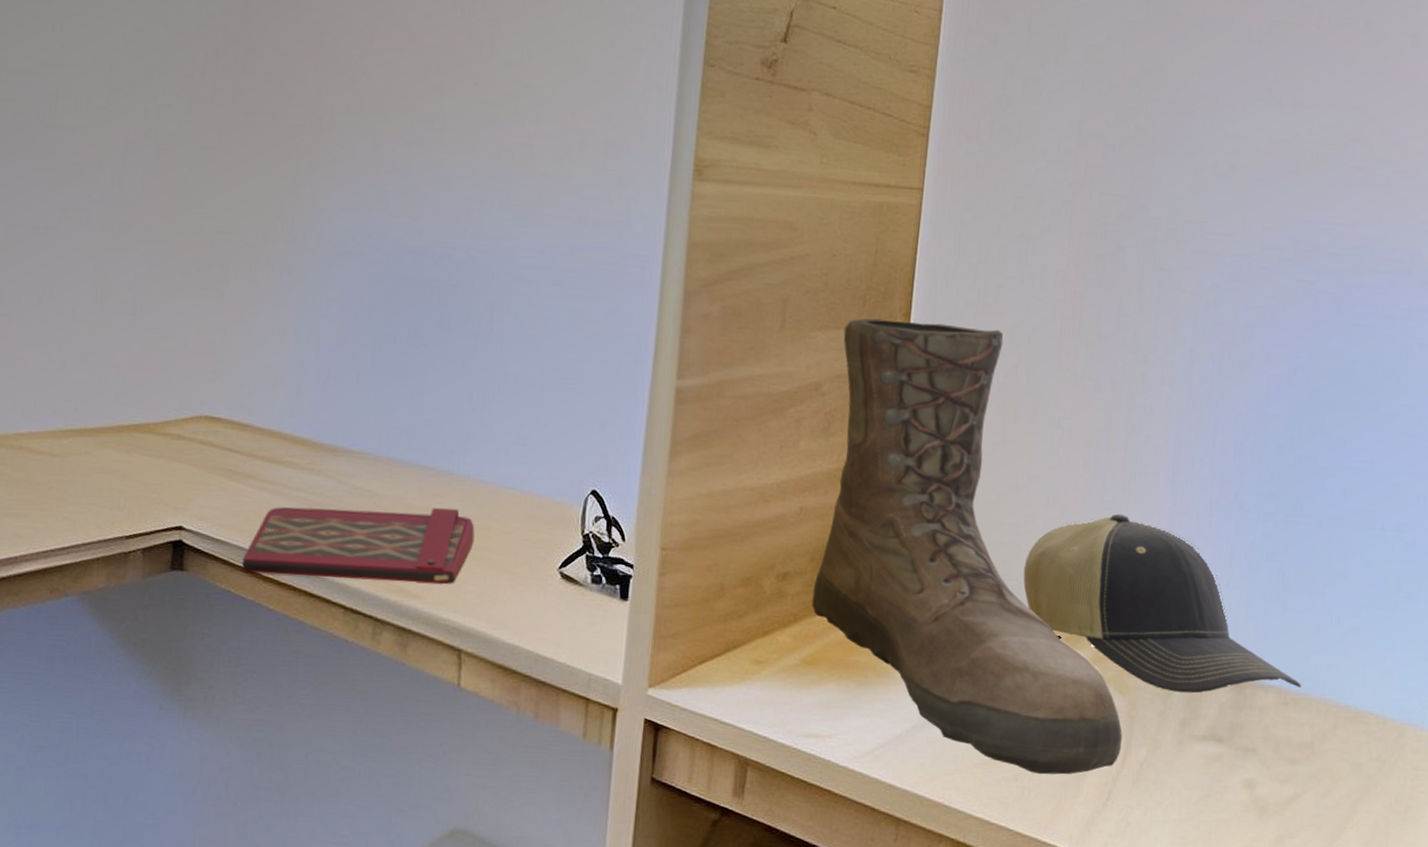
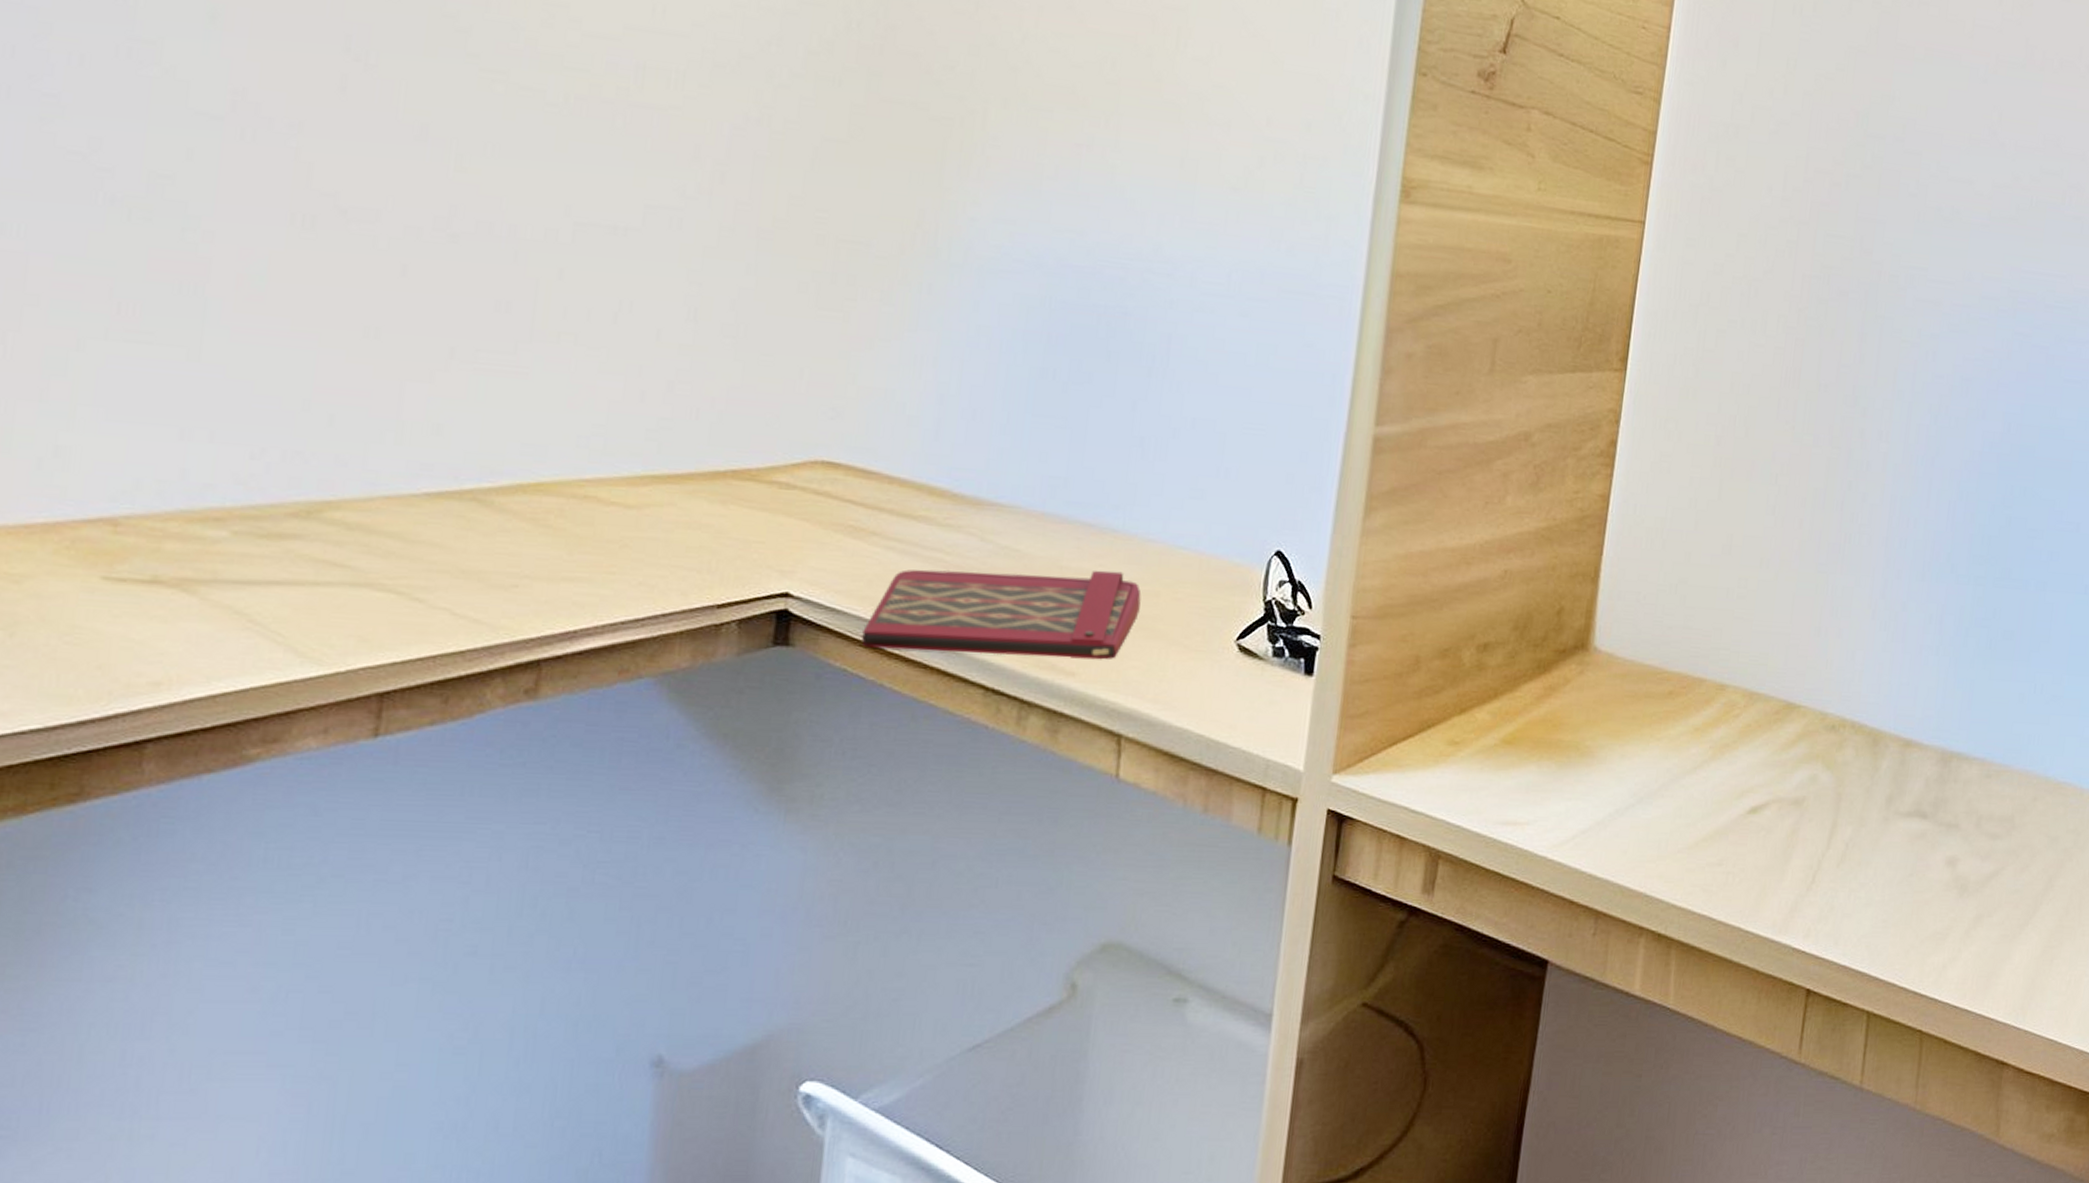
boot: present [812,318,1122,775] -> none [1513,362,1829,859]
baseball cap: present [1023,513,1302,693] -> none [1734,577,2005,767]

